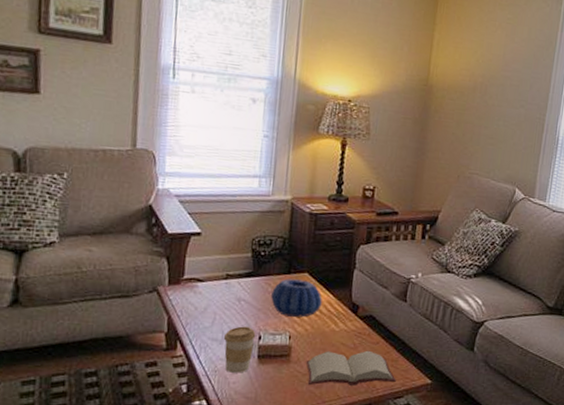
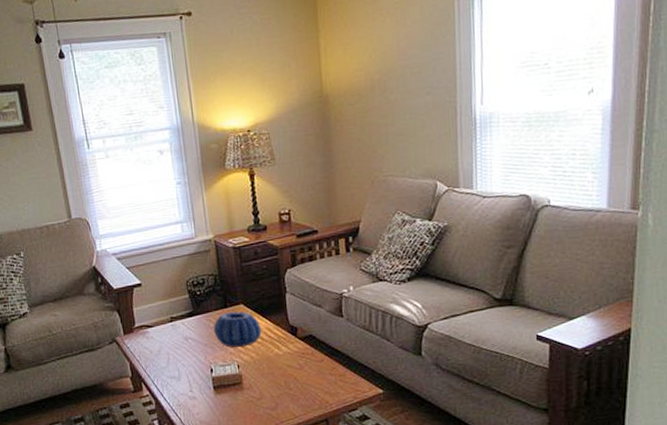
coffee cup: present [224,326,256,373] -> none [180,362,209,405]
hardback book: present [306,350,396,386] -> none [257,368,347,408]

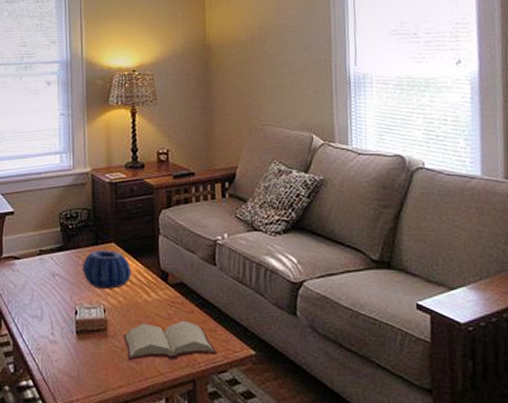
hardback book: none [257,368,347,408] -> present [123,320,217,361]

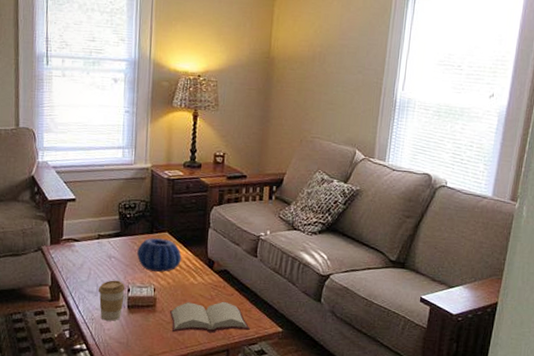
coffee cup: none [43,301,72,350] -> present [99,280,125,321]

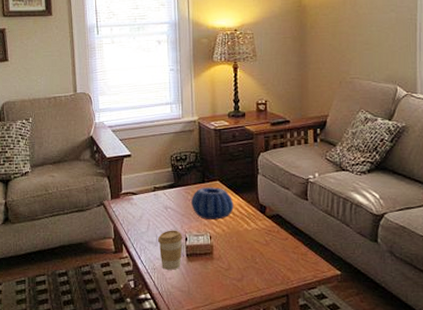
hardback book: present [169,301,250,333] -> none [226,246,308,279]

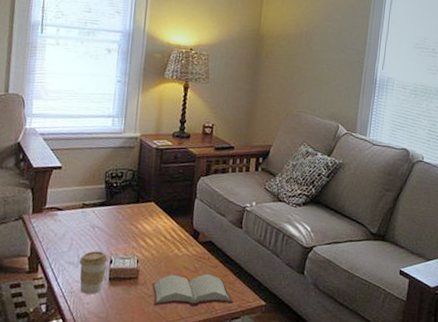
decorative bowl: present [191,187,234,220] -> none [121,207,167,243]
hardback book: none [226,246,308,279] -> present [151,273,233,307]

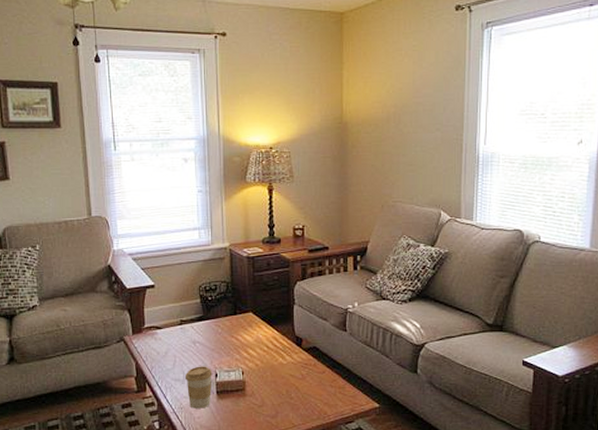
hardback book: present [151,273,233,307] -> none [260,380,345,416]

